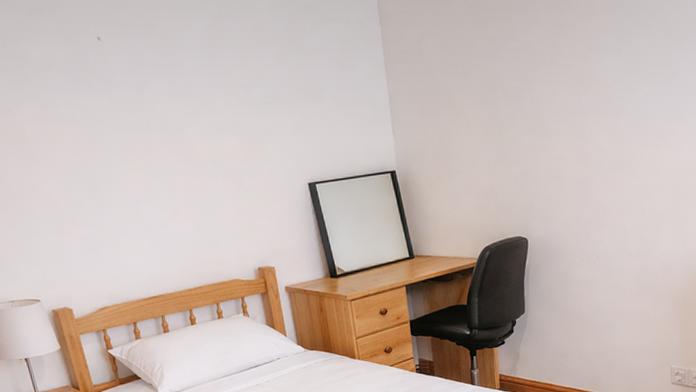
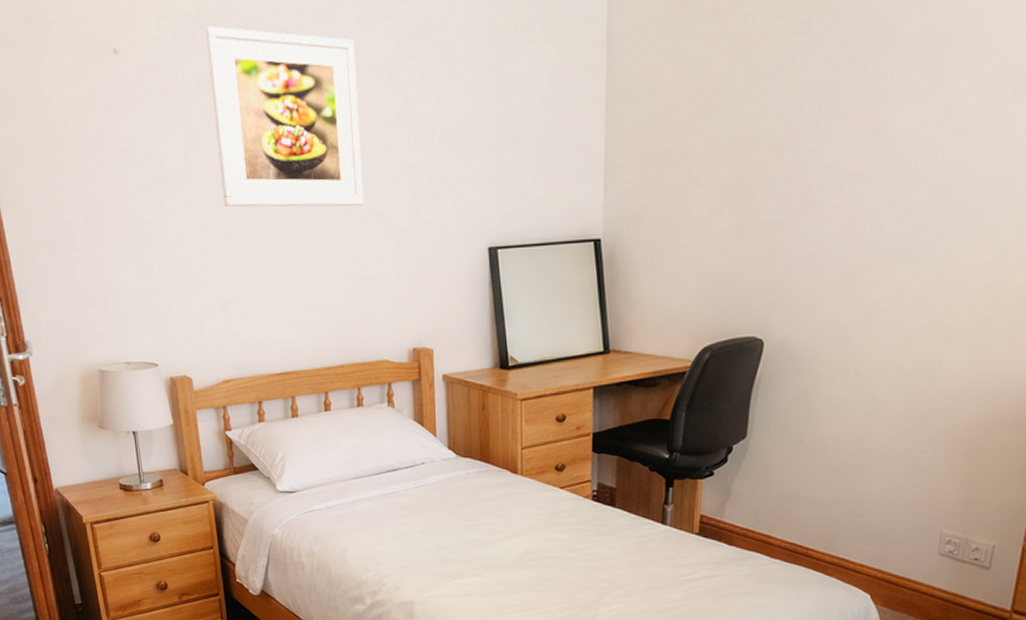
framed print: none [44,15,201,164] -> present [205,26,363,207]

